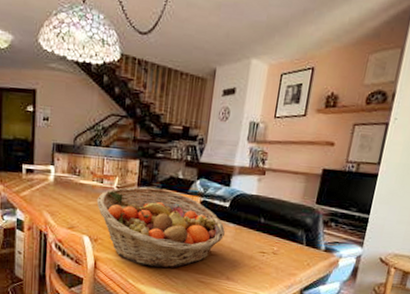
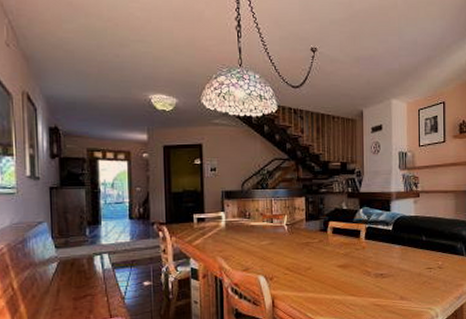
fruit basket: present [96,187,225,268] -> none [268,220,392,298]

